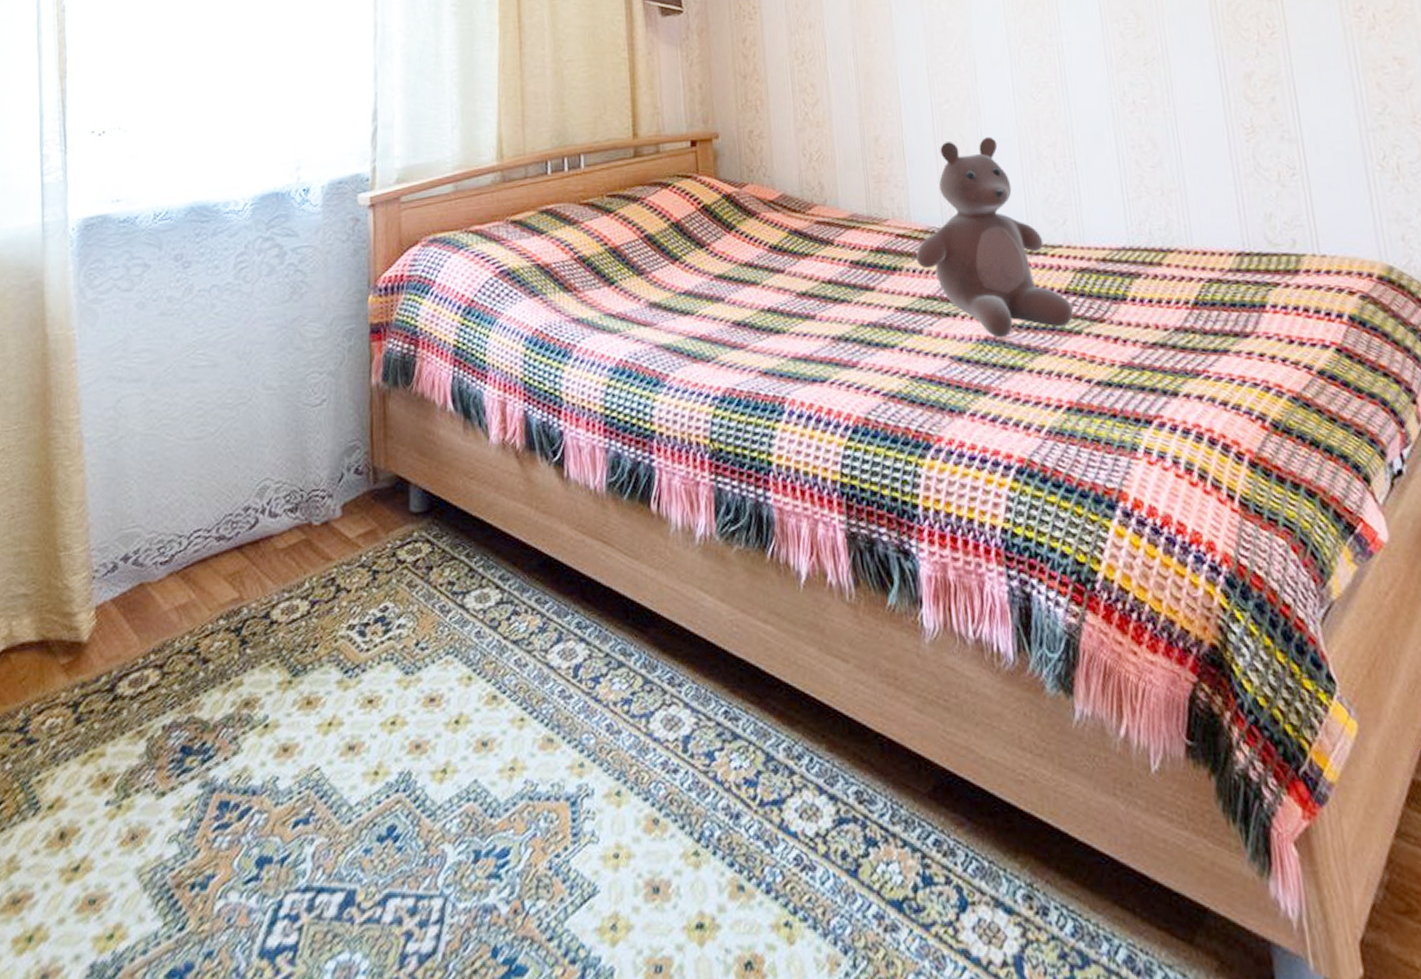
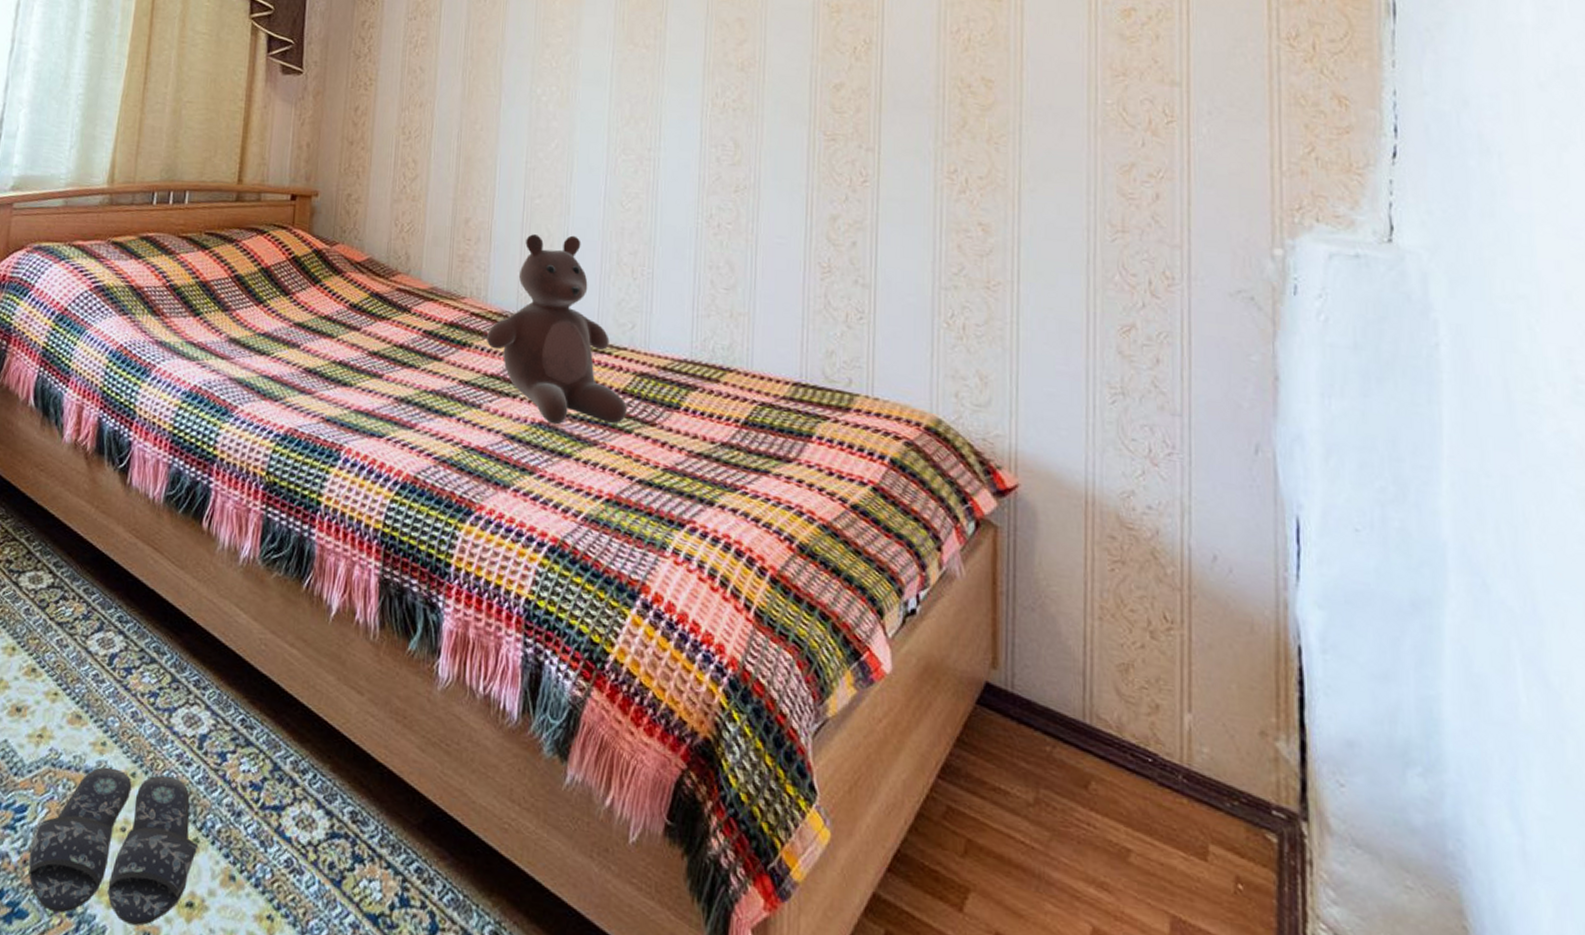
slippers: none [520,787,700,961] -> present [29,766,199,926]

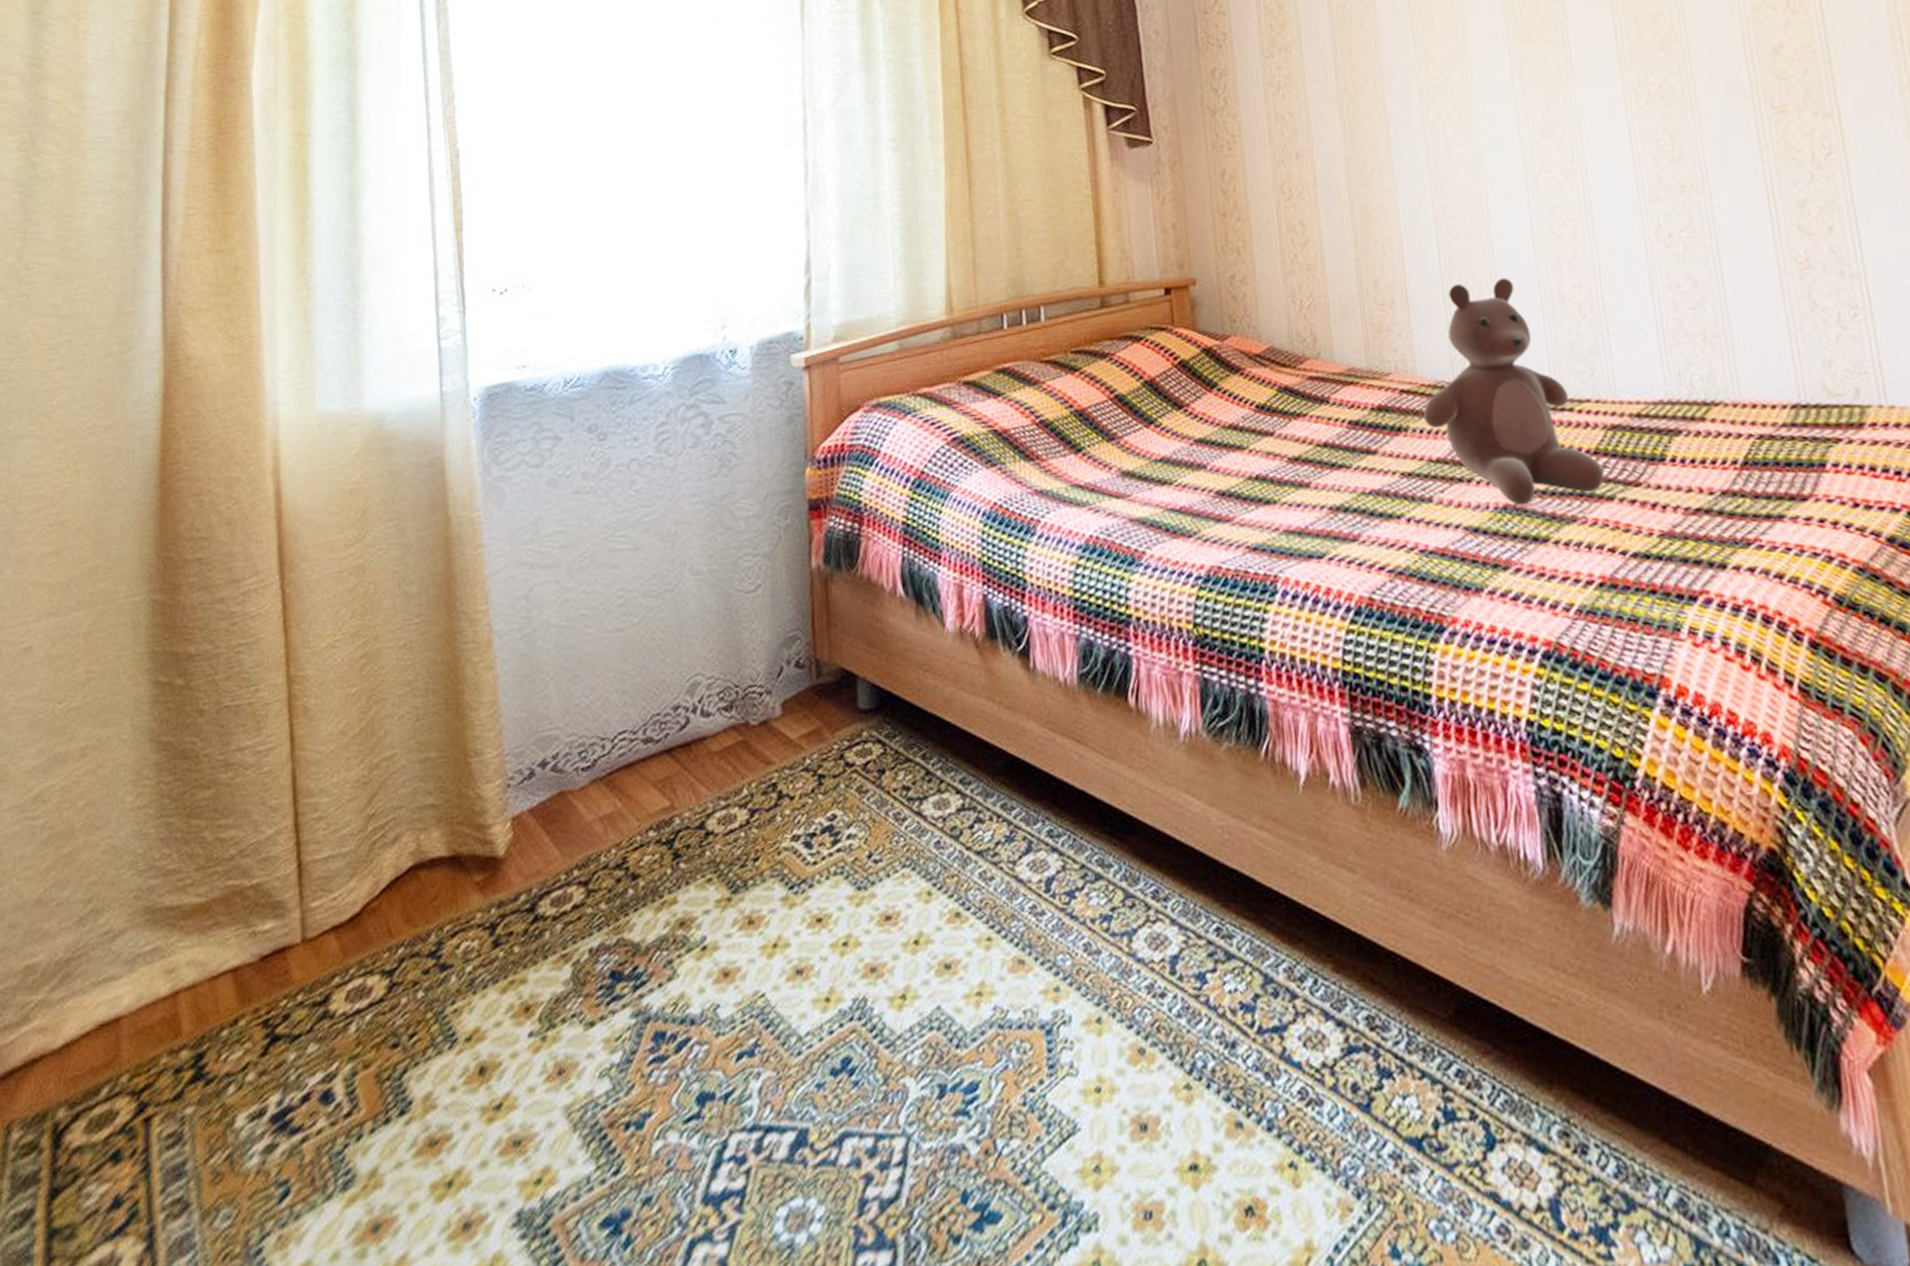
slippers: present [29,766,199,926] -> none [991,1013,1192,1207]

